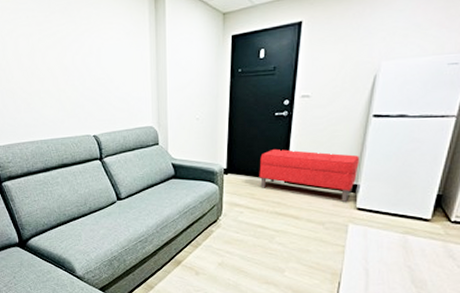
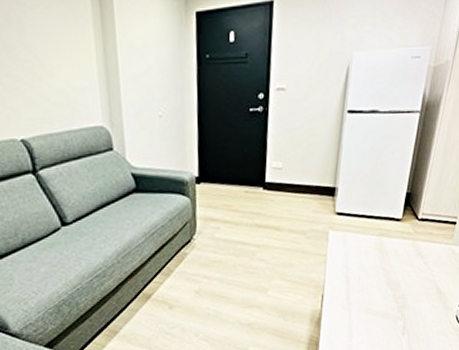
bench: present [259,148,360,203] -> none [235,150,337,208]

